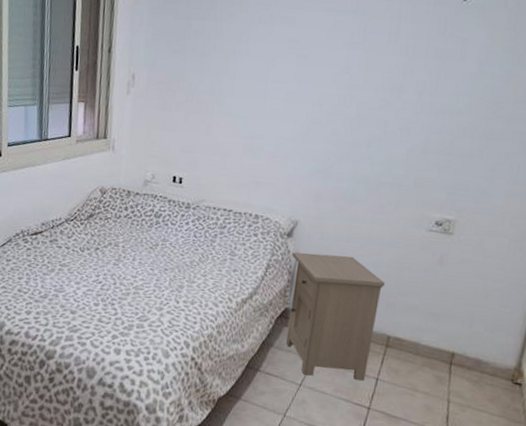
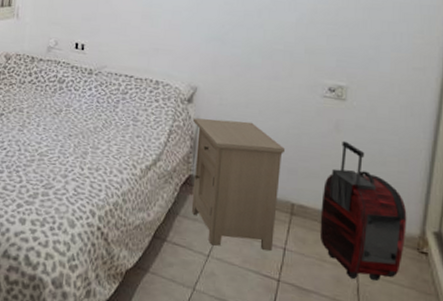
suitcase: none [413,275,505,409] -> present [319,141,407,281]

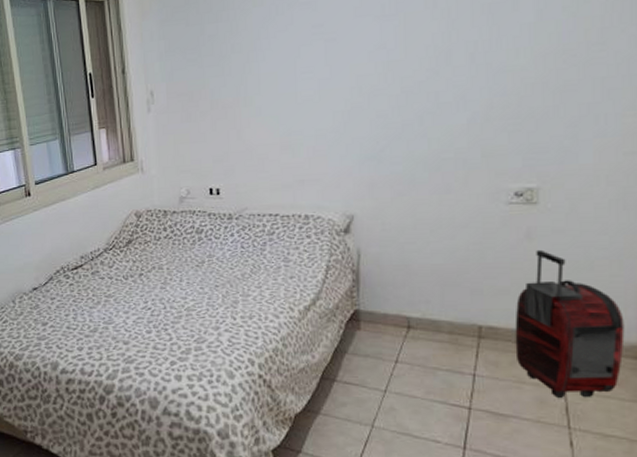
nightstand: present [191,118,286,251] -> none [353,244,466,380]

